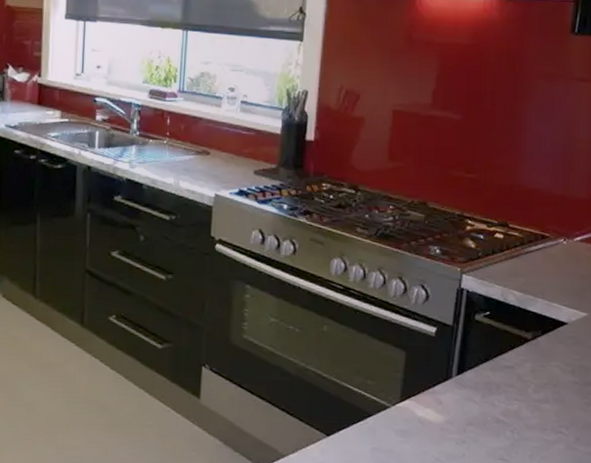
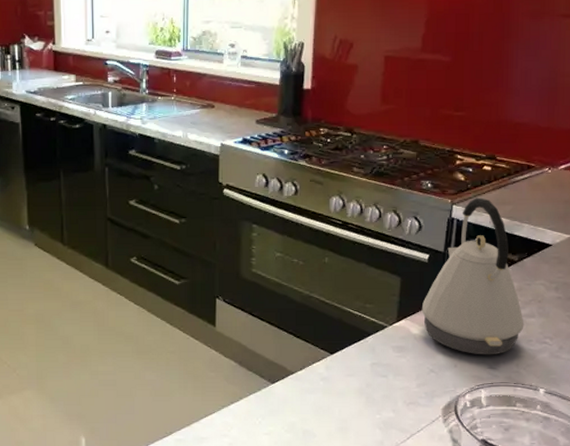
kettle: none [427,267,538,445] -> present [421,197,524,355]

